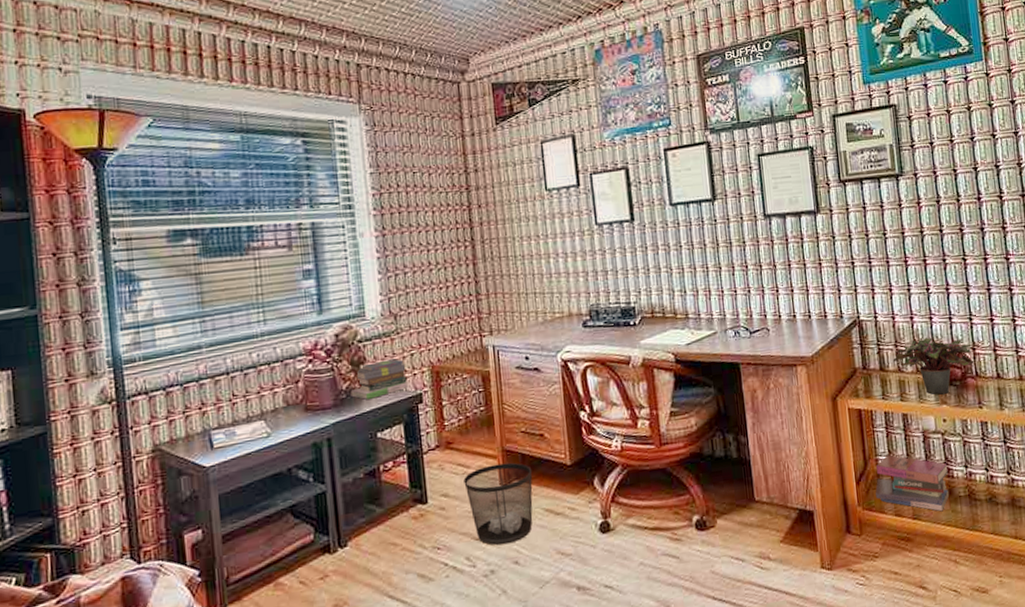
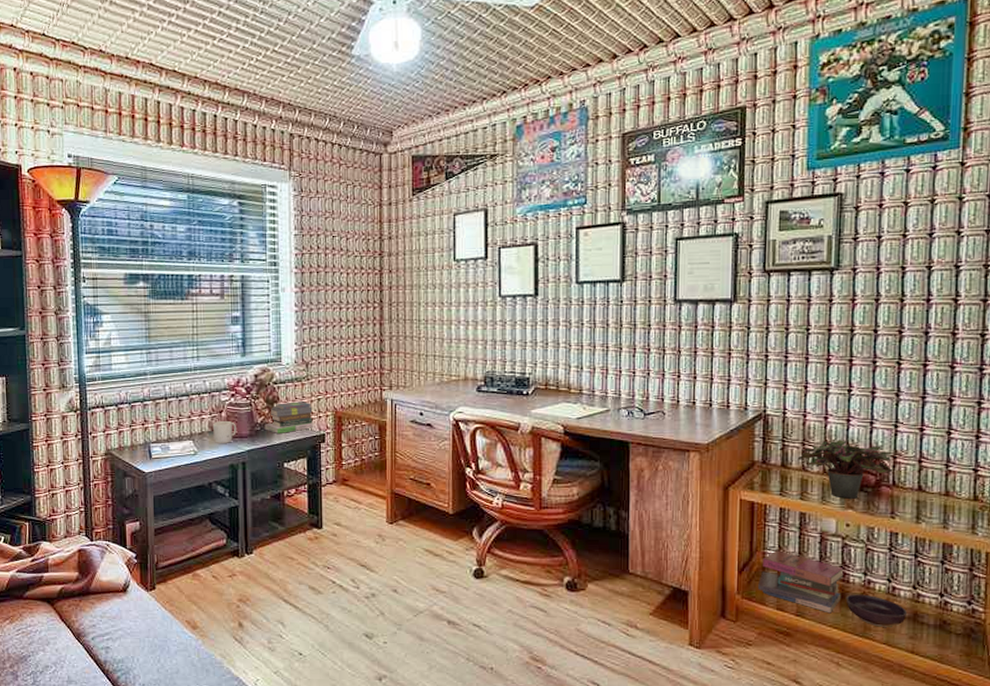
mug: none [288,391,318,420] -> present [213,420,236,443]
waste bin: present [464,462,533,545] -> none [355,504,417,574]
bowl: none [953,487,1006,518] -> present [845,594,907,627]

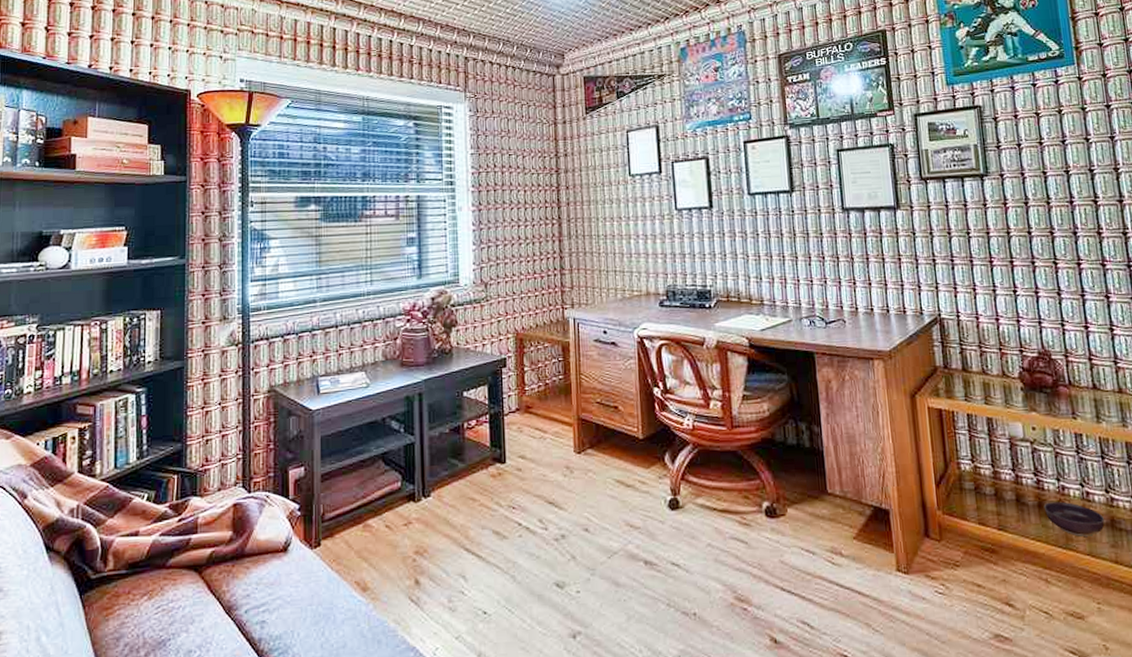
mug: present [213,420,236,443] -> none [387,348,412,373]
books: present [264,401,313,433] -> none [442,324,494,360]
books: present [758,550,844,614] -> none [957,459,1039,525]
potted plant: present [797,440,893,499] -> none [976,340,1067,401]

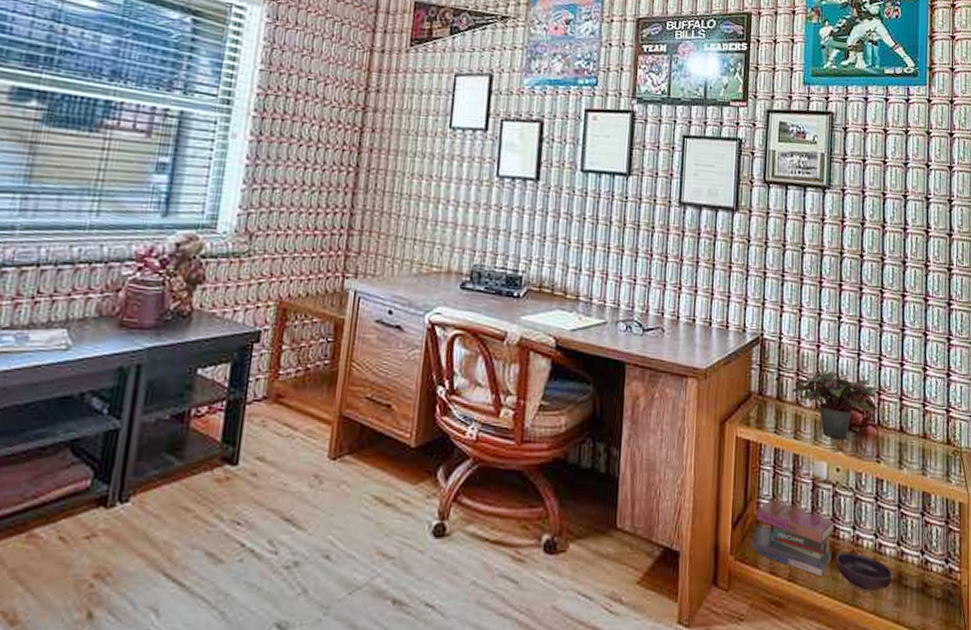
books: none [957,459,1039,525] -> present [752,499,834,577]
potted plant: none [976,340,1067,401] -> present [791,371,878,439]

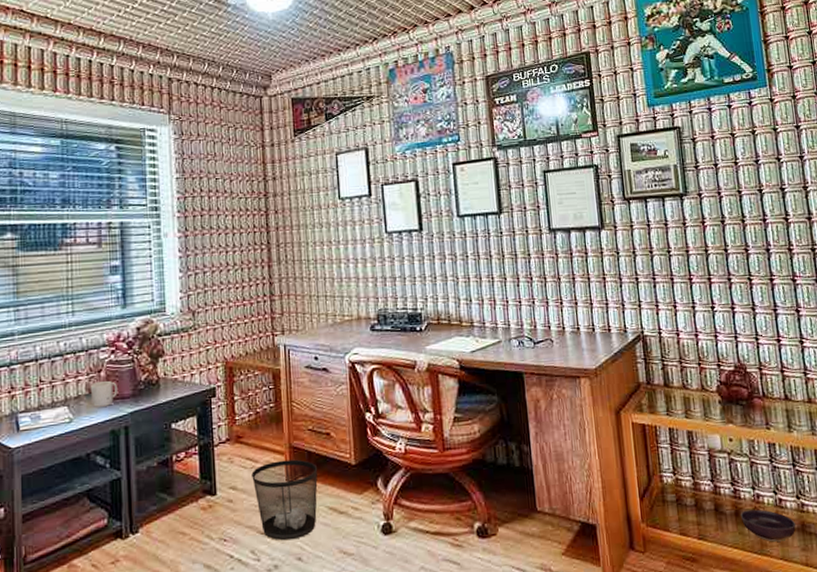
mug: none [99,303,138,336] -> present [91,380,117,407]
waste bin: none [286,431,370,532] -> present [251,459,318,541]
books: present [752,499,834,577] -> none [660,472,736,533]
potted plant: present [791,371,878,439] -> none [677,355,761,414]

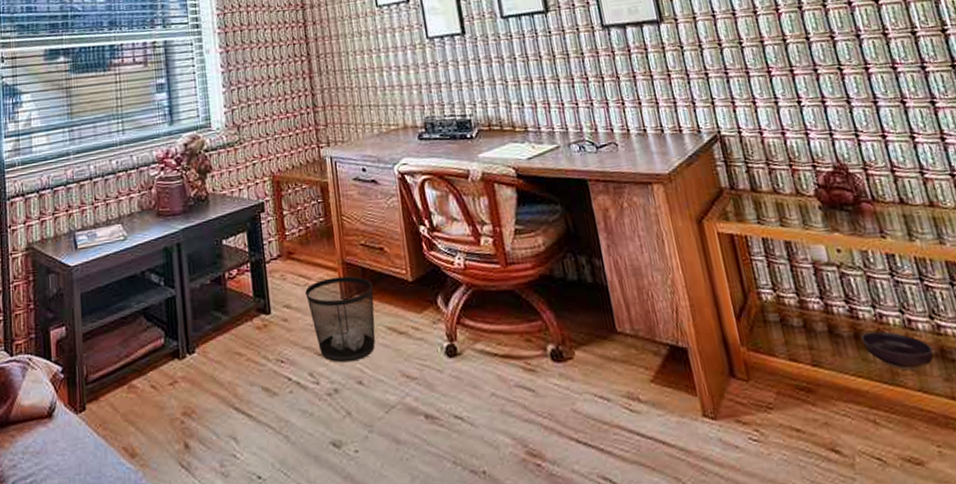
mug: present [91,380,117,407] -> none [143,197,169,225]

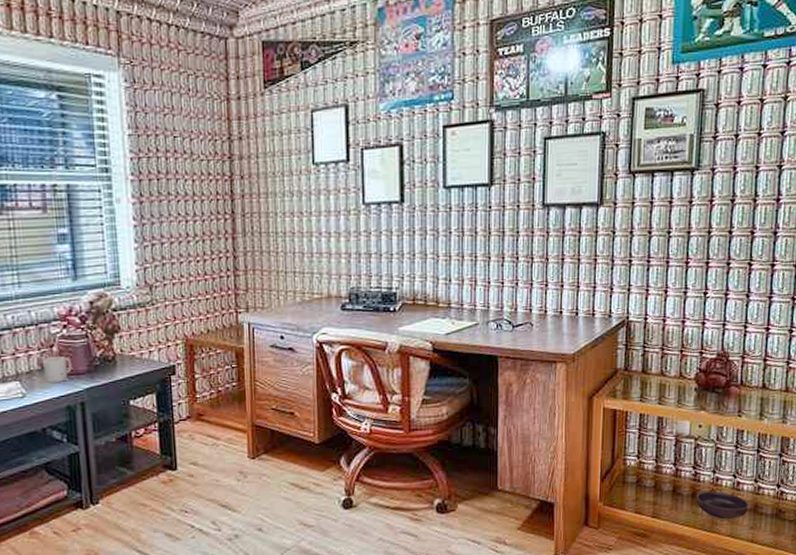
mug: none [143,197,169,225] -> present [43,355,72,383]
waste bin: present [305,276,376,363] -> none [213,437,281,513]

